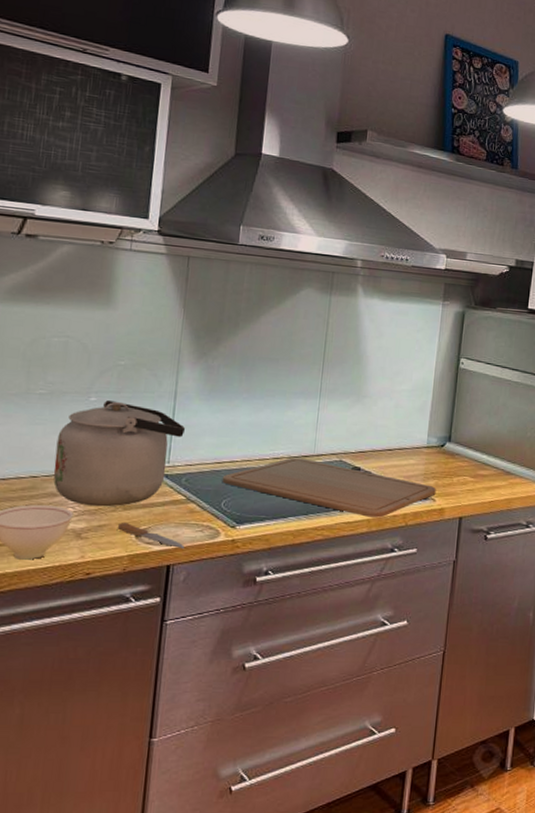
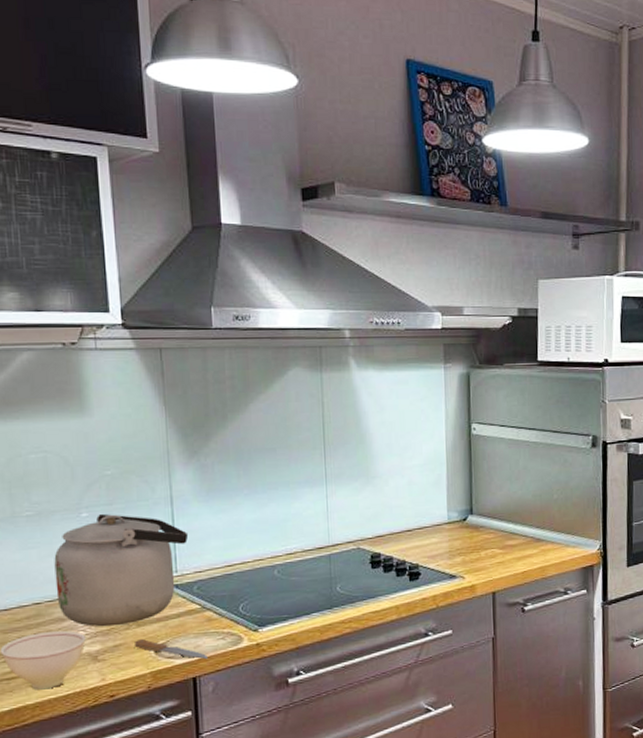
chopping board: present [222,457,436,518] -> none [235,550,464,604]

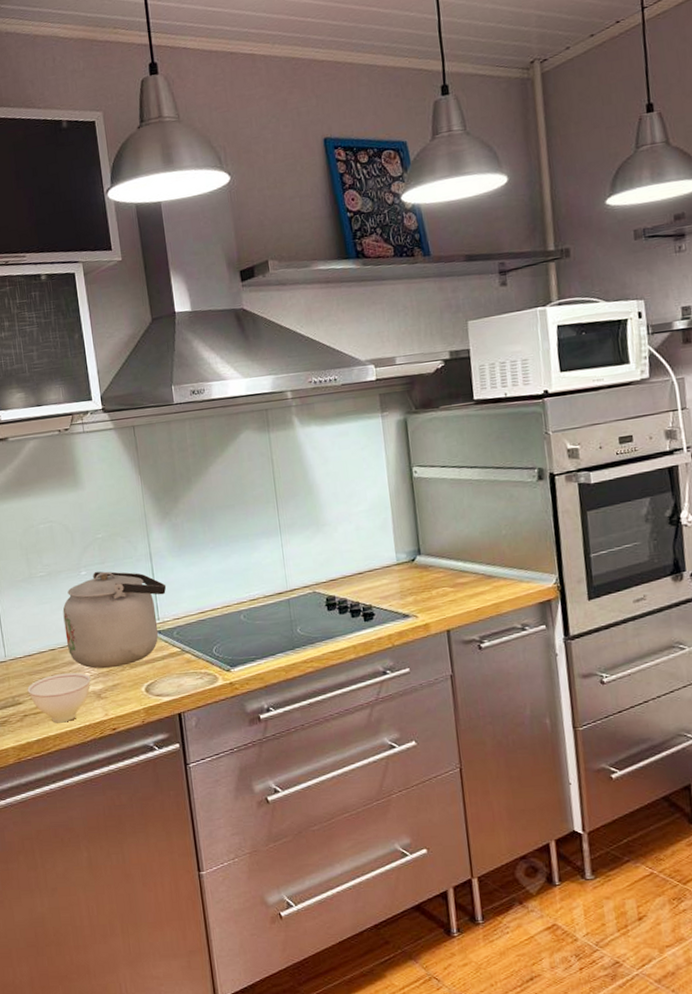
knife: present [135,639,208,660] -> none [129,679,190,697]

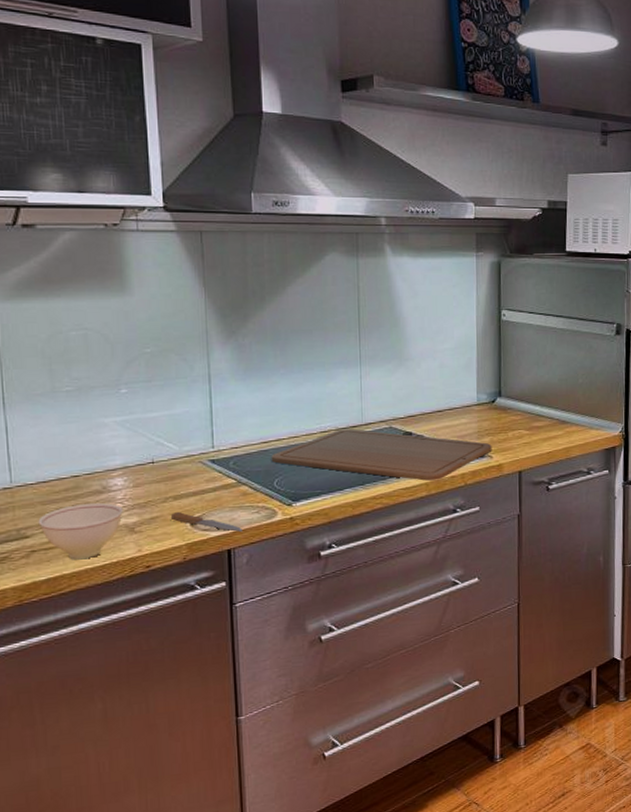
kettle: present [62,571,167,669] -> none [93,390,226,500]
knife: none [129,679,190,697] -> present [171,512,242,533]
chopping board: none [208,595,417,644] -> present [271,429,492,481]

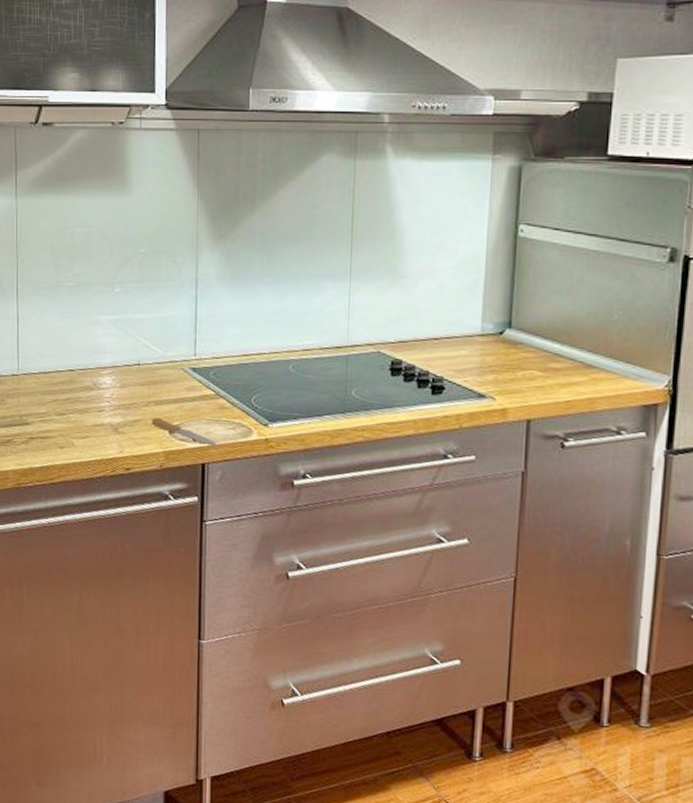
bowl: present [38,502,123,560] -> none [38,398,109,453]
chopping board: present [271,429,492,481] -> none [250,349,496,418]

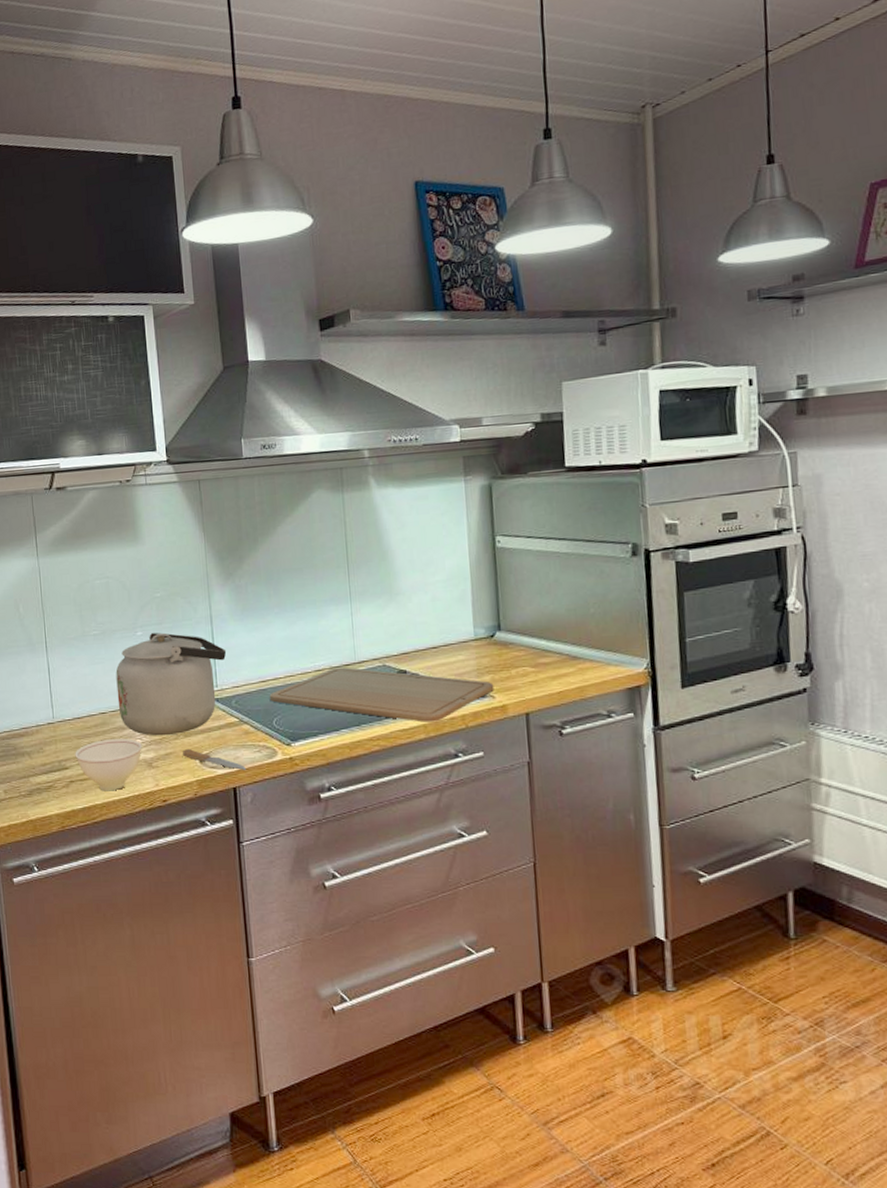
bowl: none [38,398,109,453] -> present [75,738,142,792]
kettle: none [88,291,210,402] -> present [115,632,227,736]
chopping board: none [250,349,496,418] -> present [269,667,494,722]

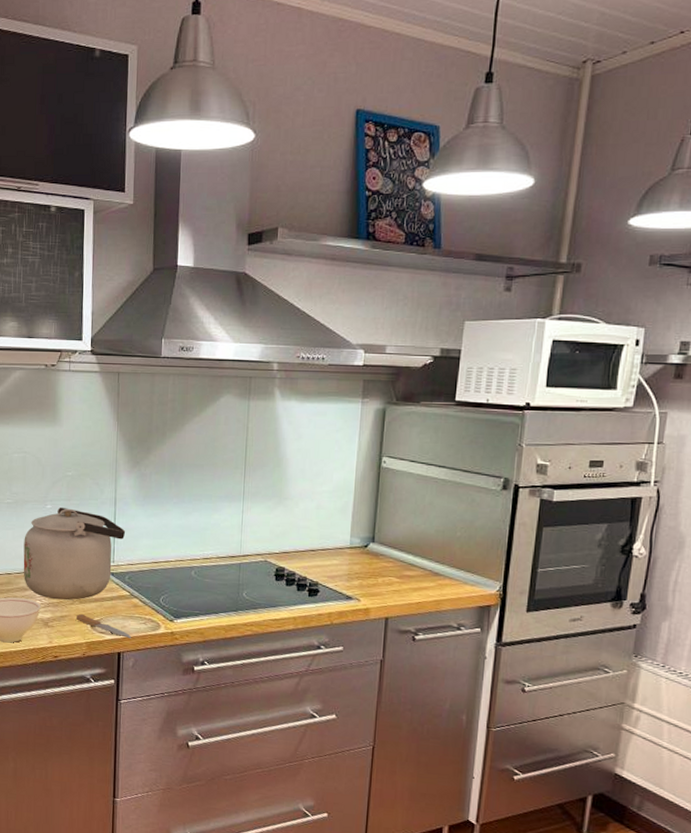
chopping board: present [269,667,494,722] -> none [159,558,361,616]

